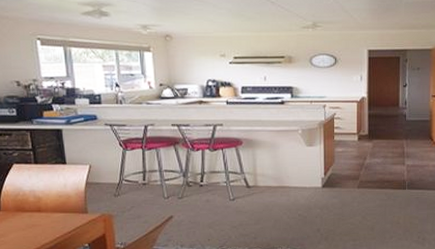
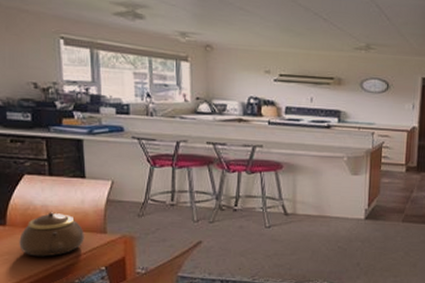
teapot: none [12,196,69,237] -> present [19,212,84,257]

